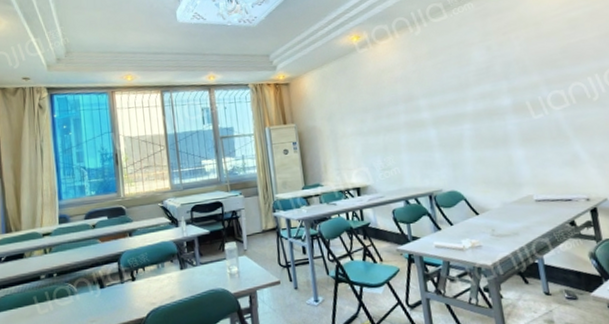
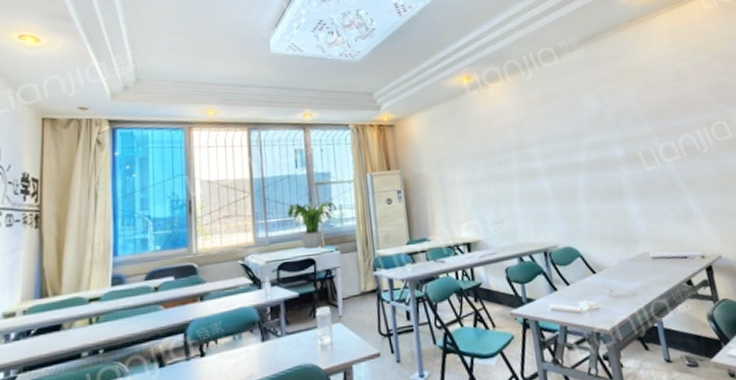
potted plant: none [197,152,240,194] -> present [287,201,337,249]

